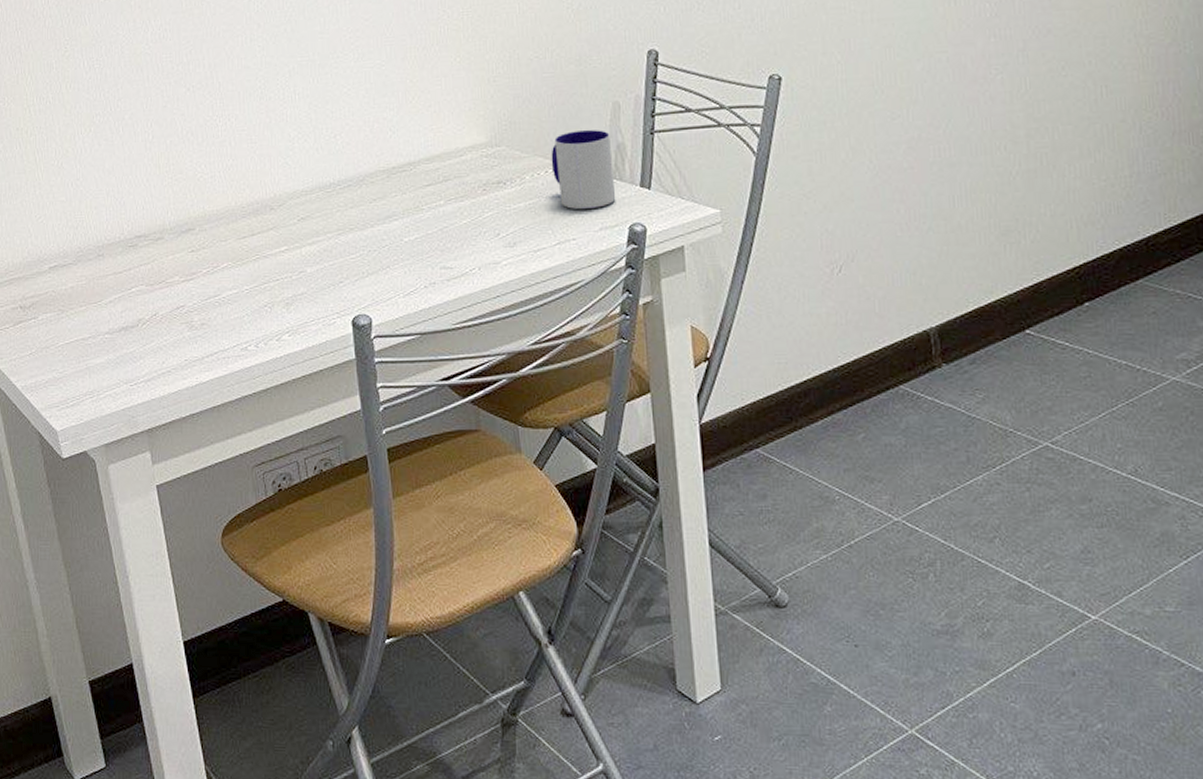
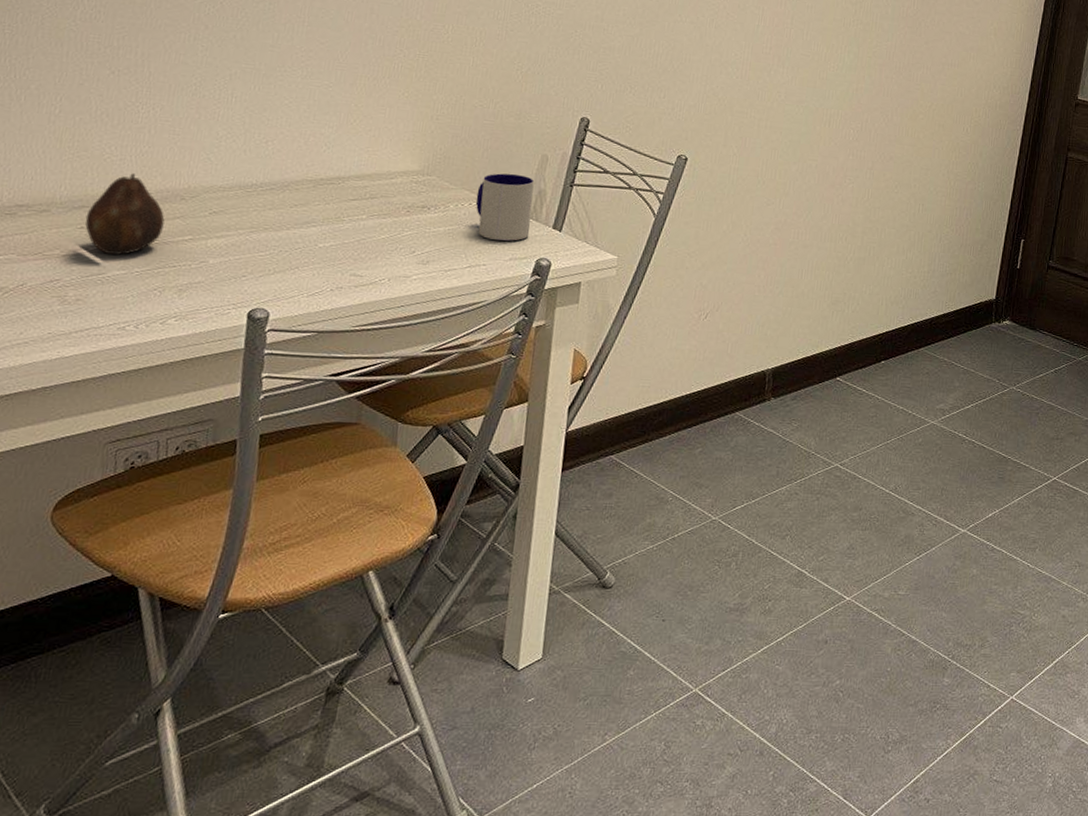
fruit: none [193,189,261,276] -> present [85,173,165,256]

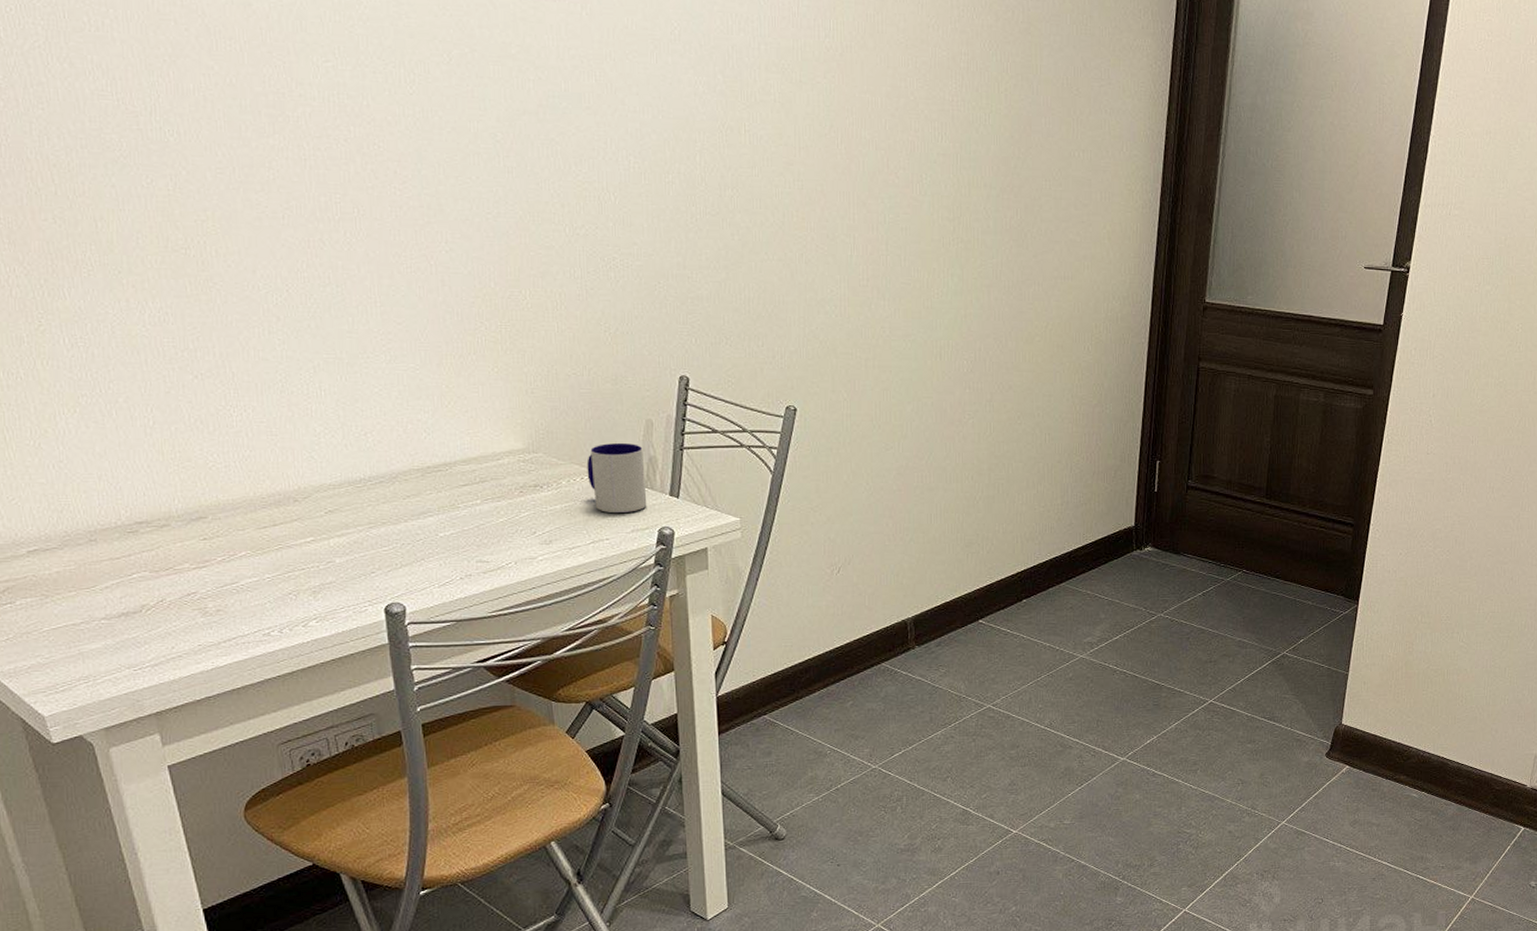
fruit: present [85,173,165,256] -> none [205,479,284,564]

